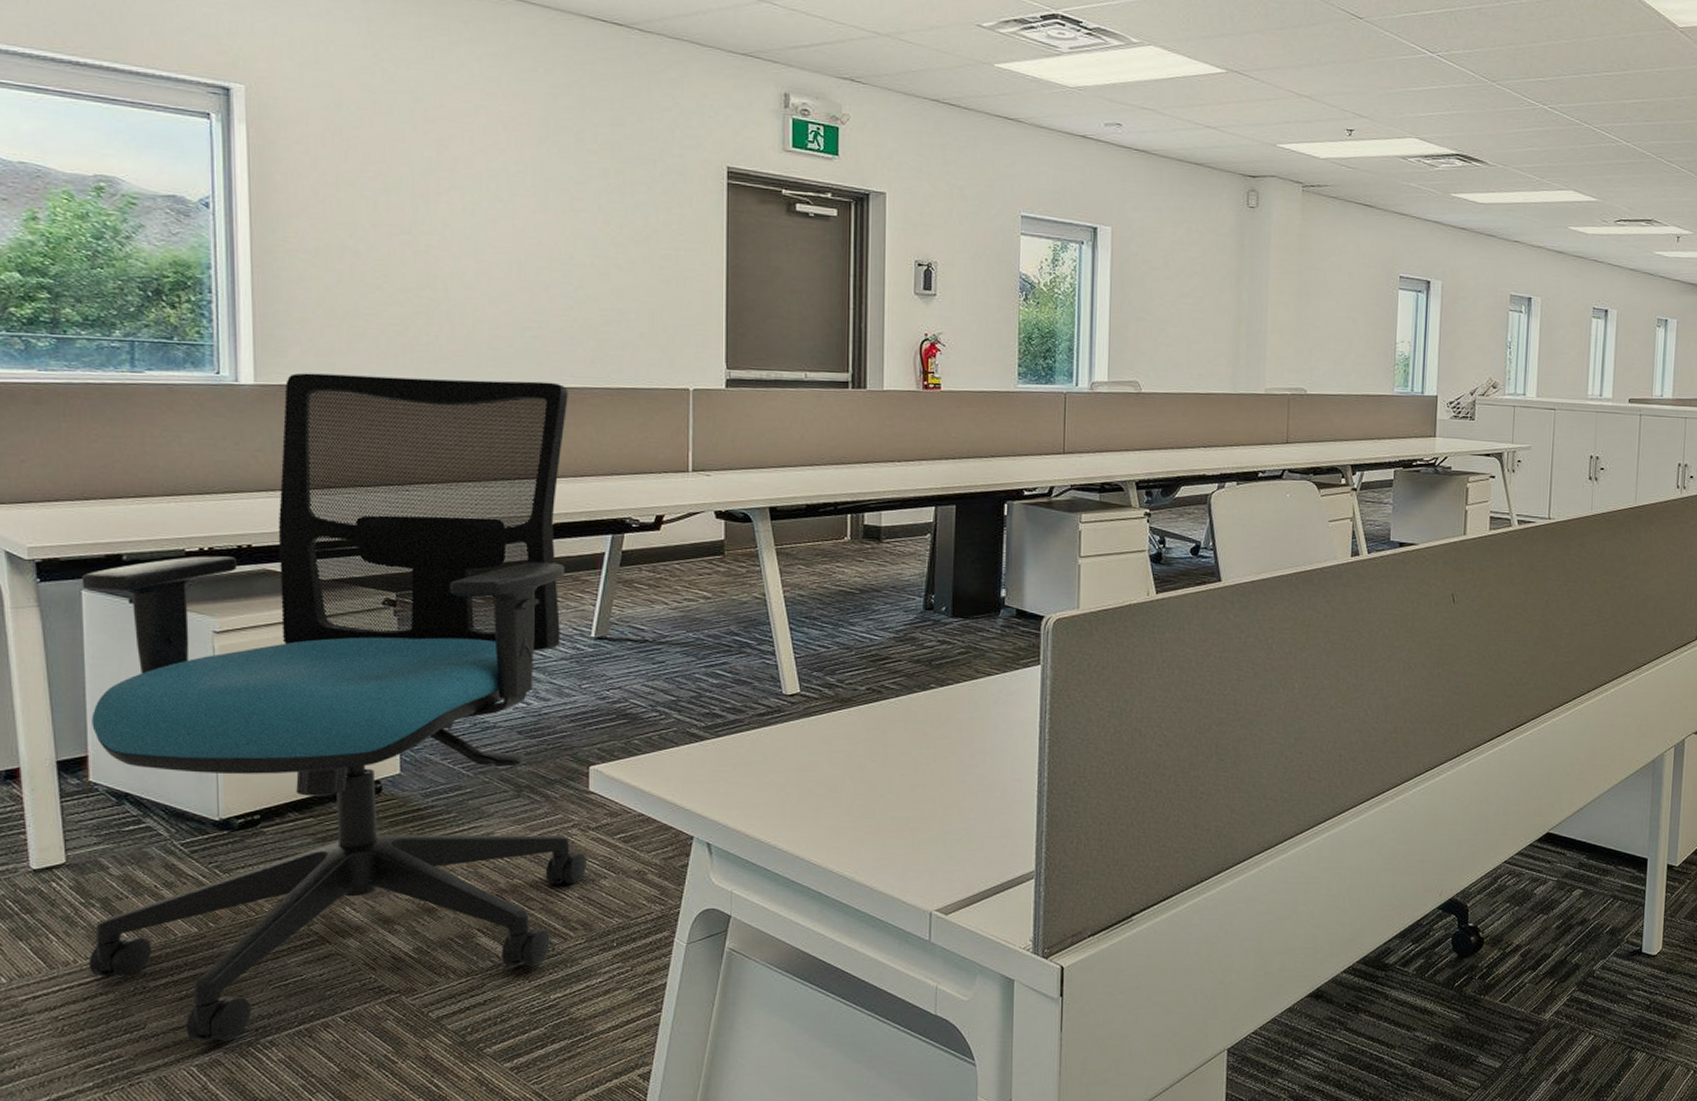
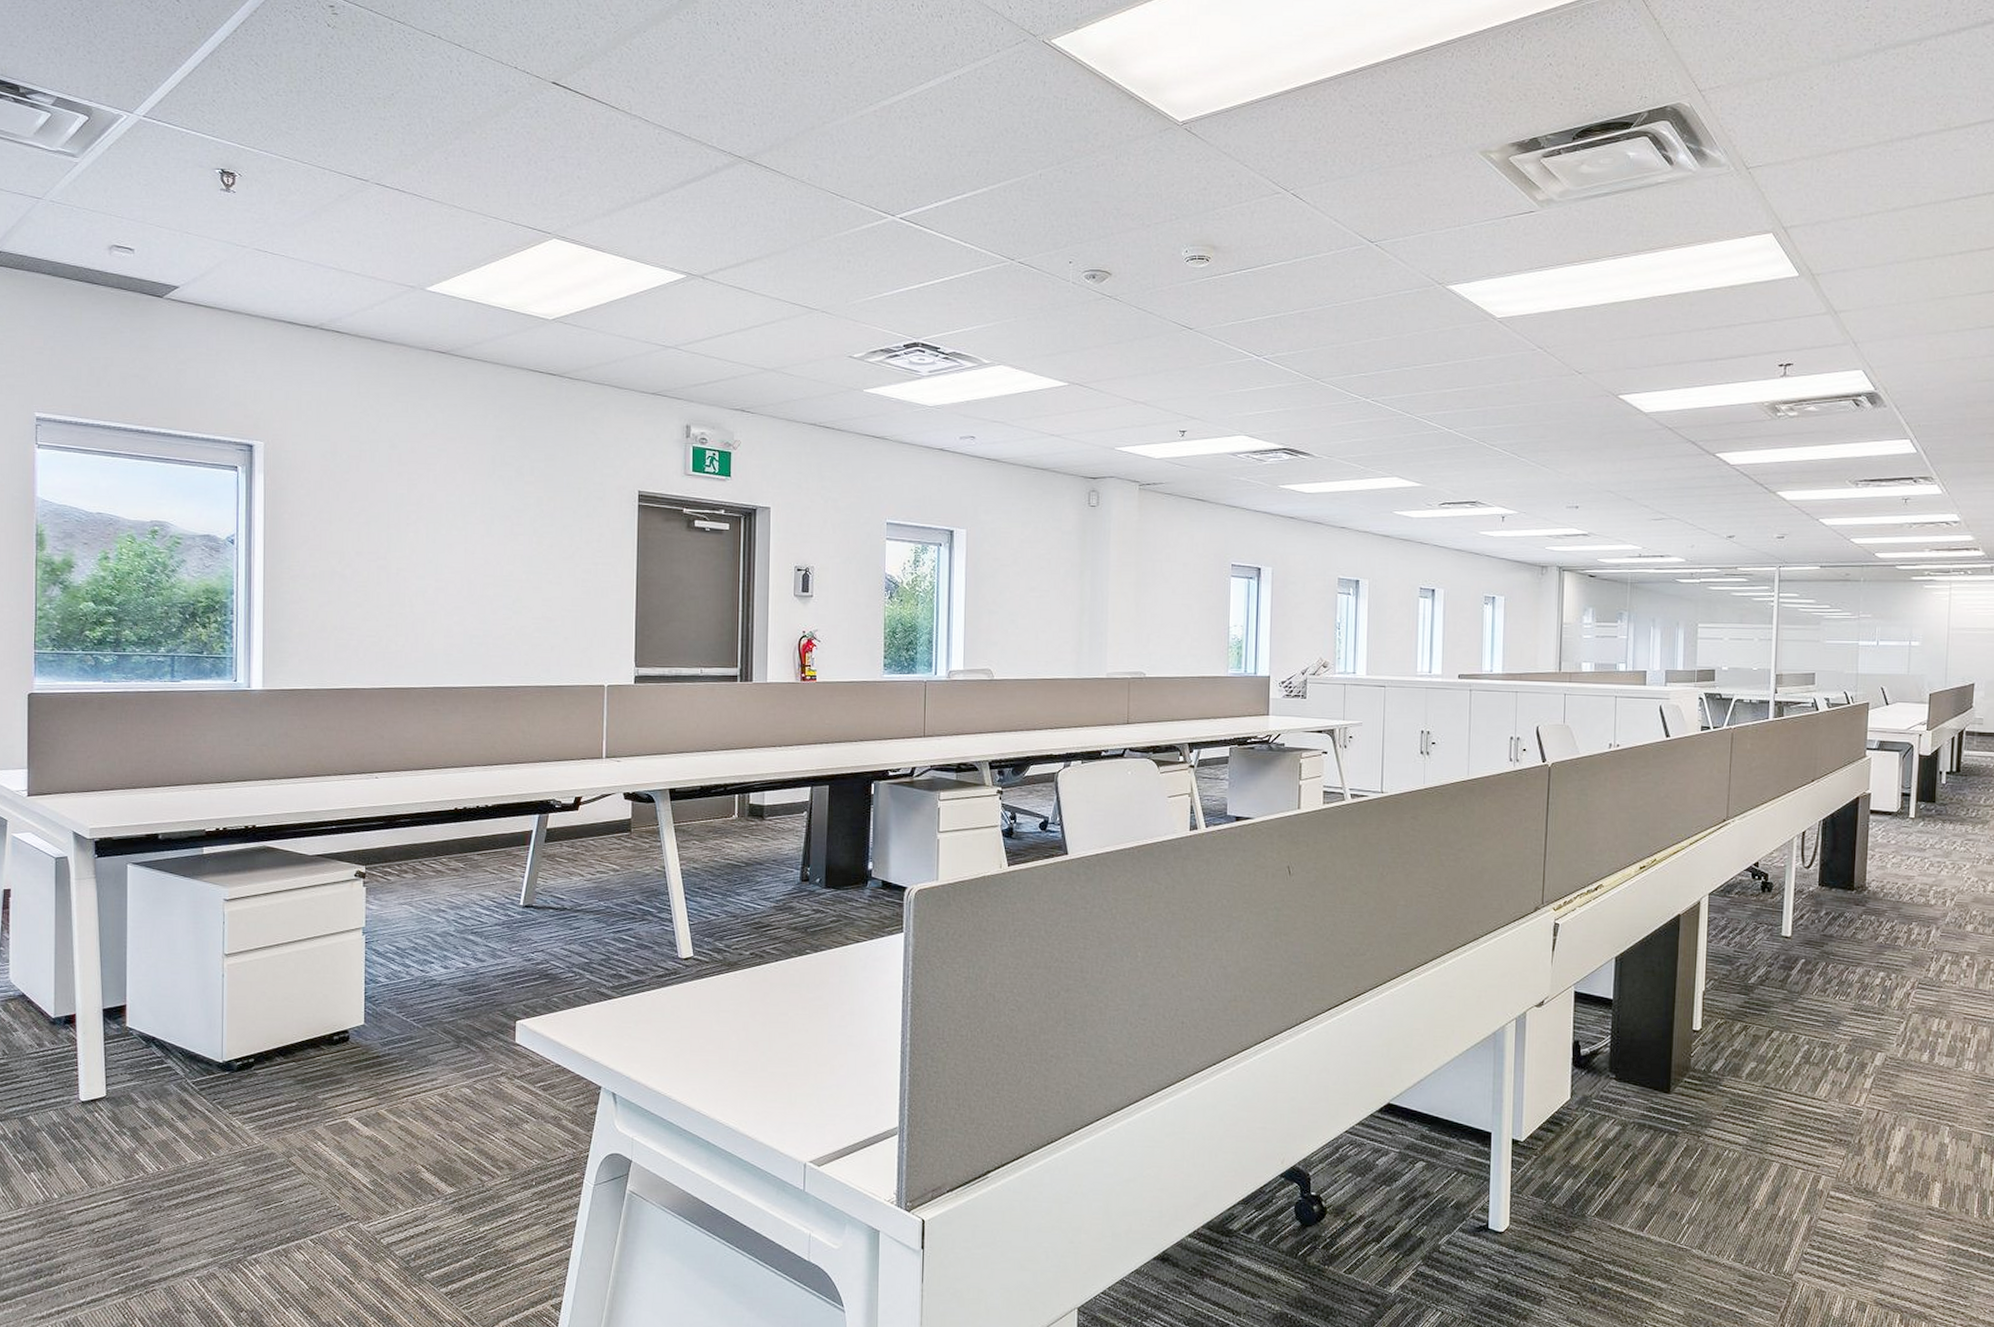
office chair: present [82,373,586,1041] -> none [120,679,512,1256]

